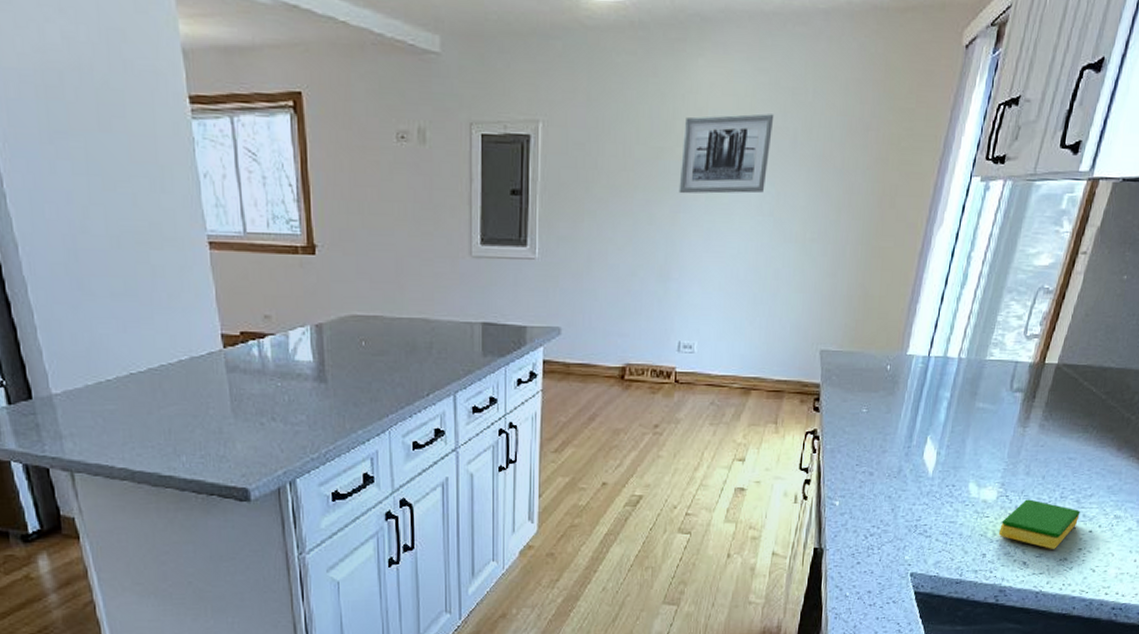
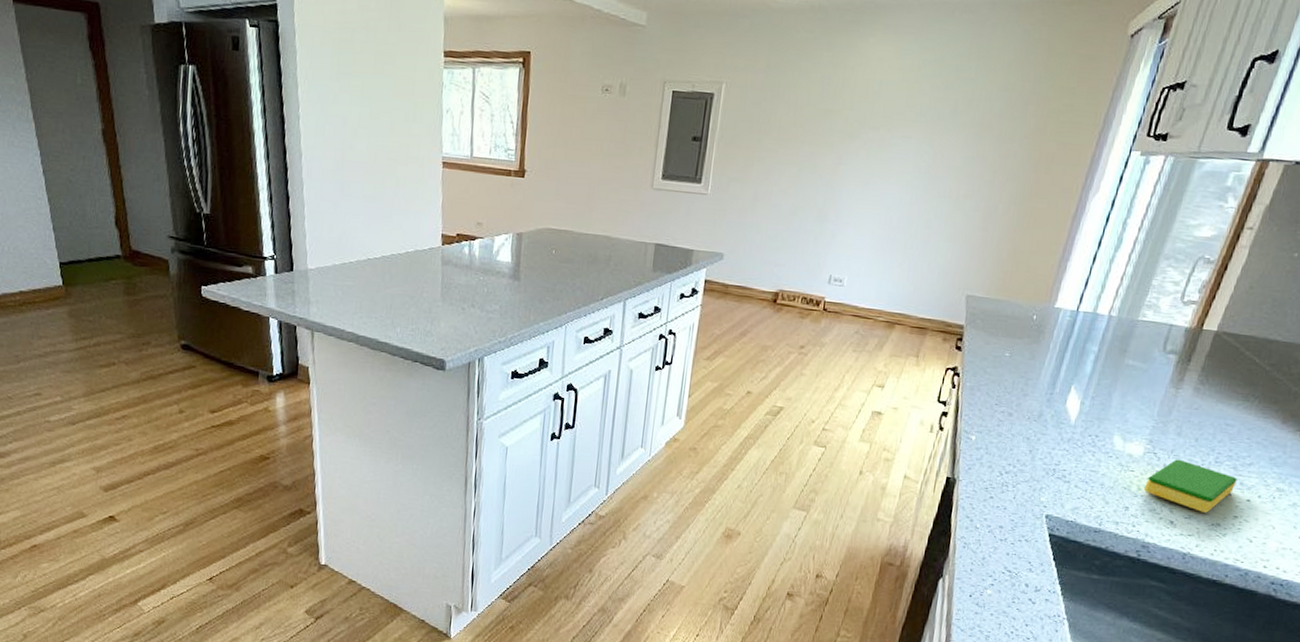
wall art: present [678,113,775,194] -> none [842,85,937,153]

